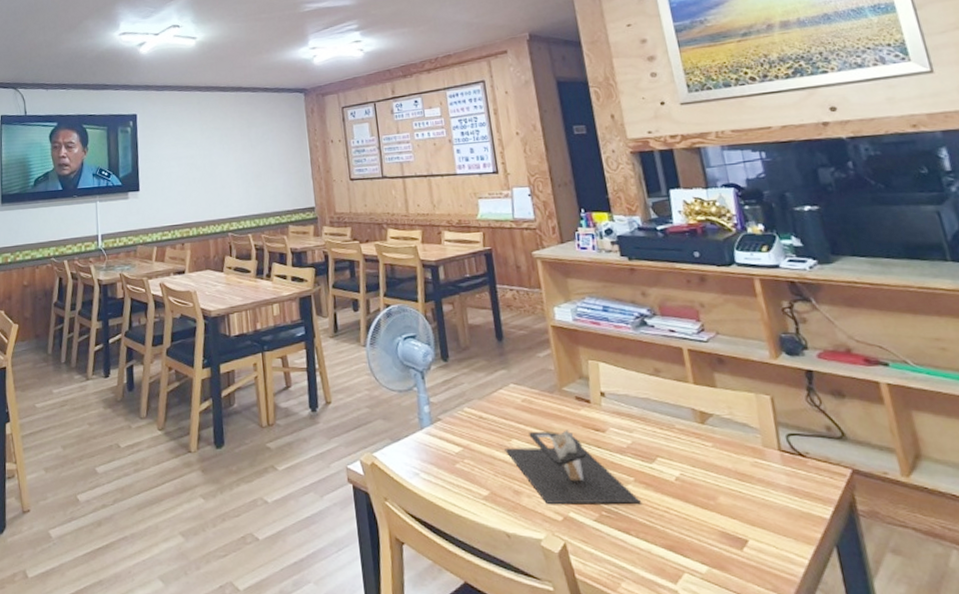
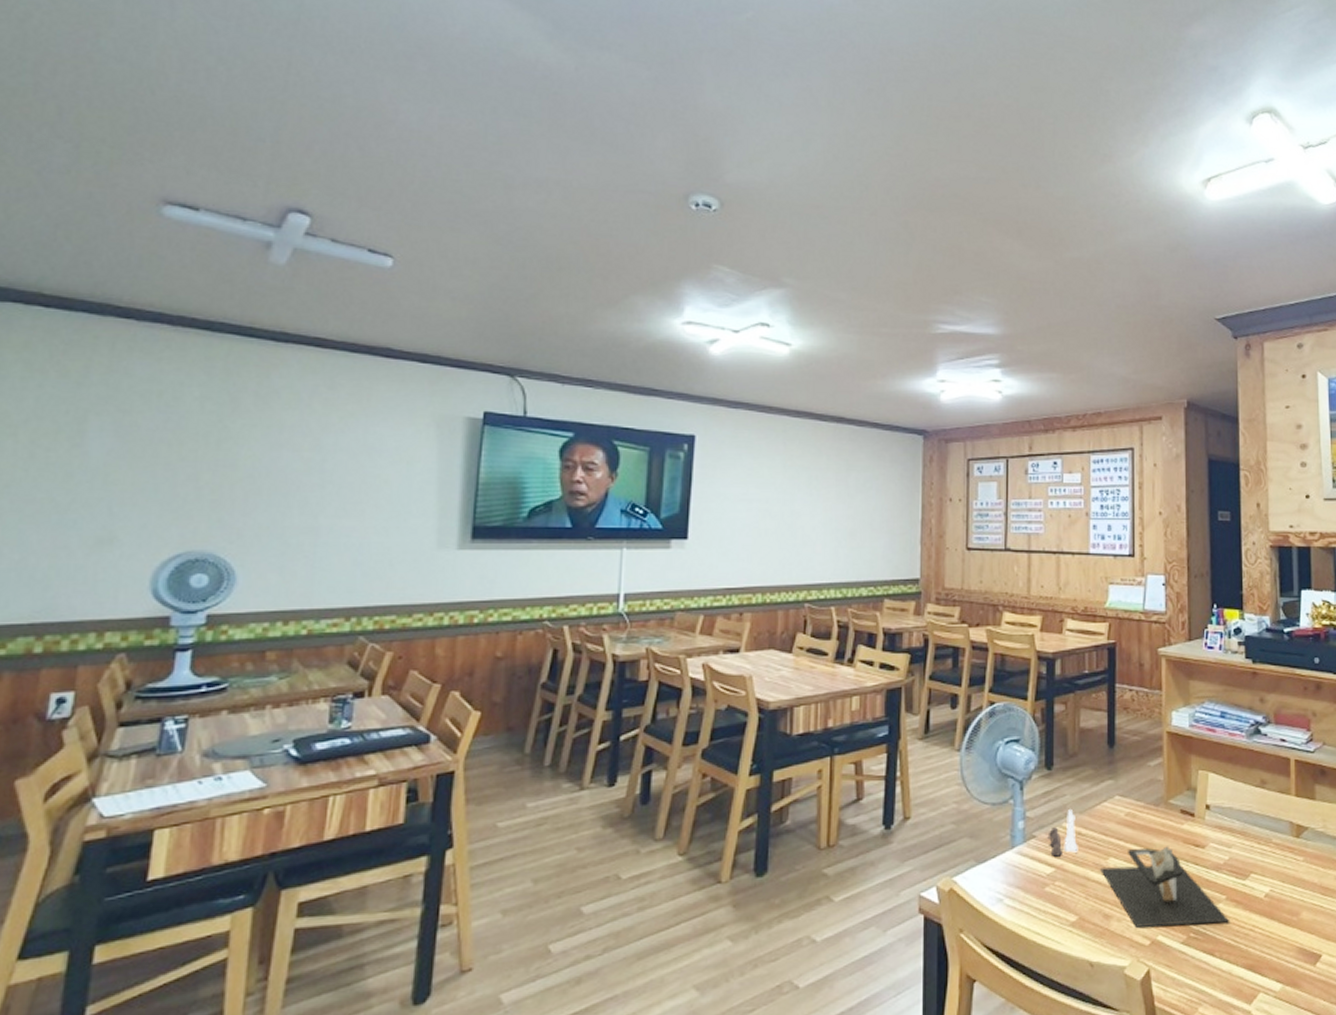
salt and pepper shaker set: none [452,395,482,437] -> present [1049,808,1078,857]

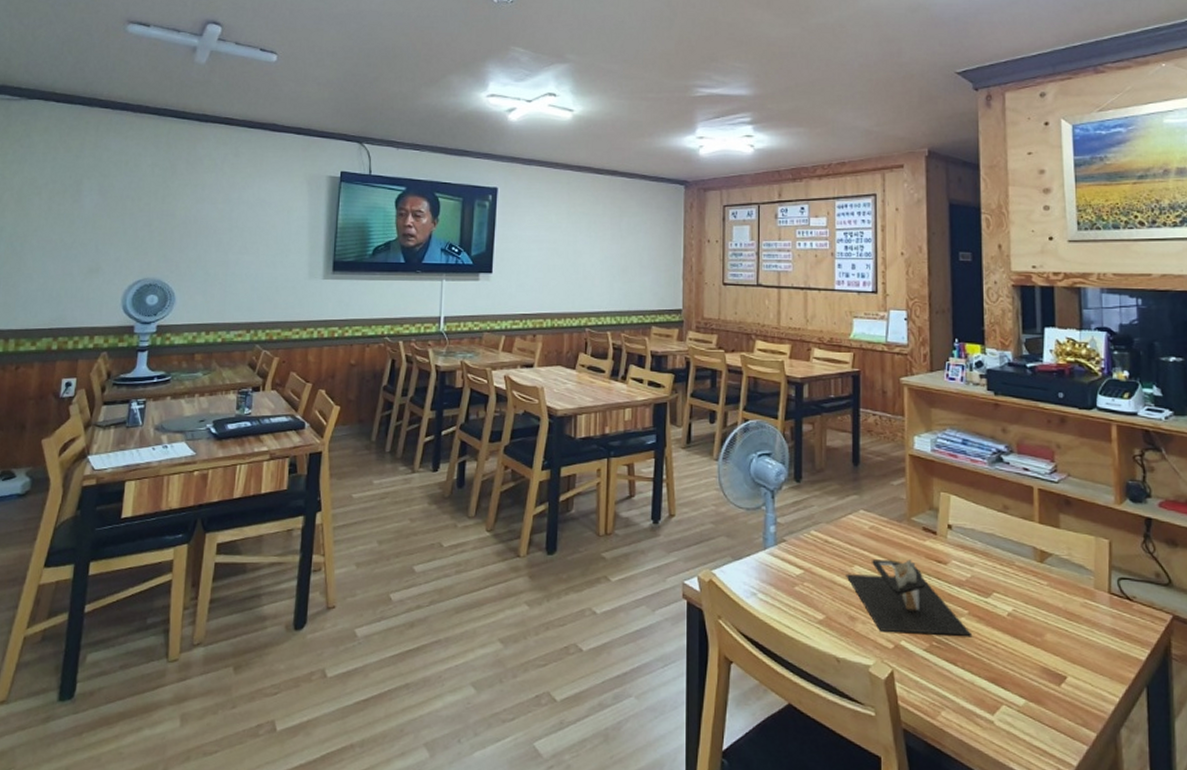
salt and pepper shaker set: present [1049,808,1078,857] -> none [798,518,825,560]

